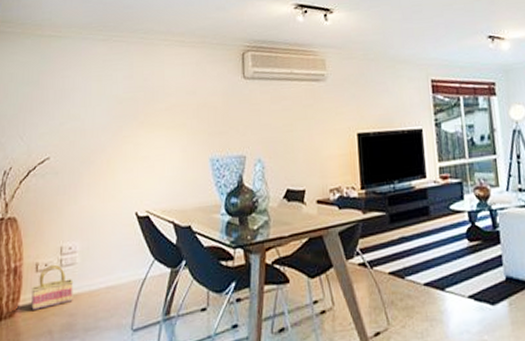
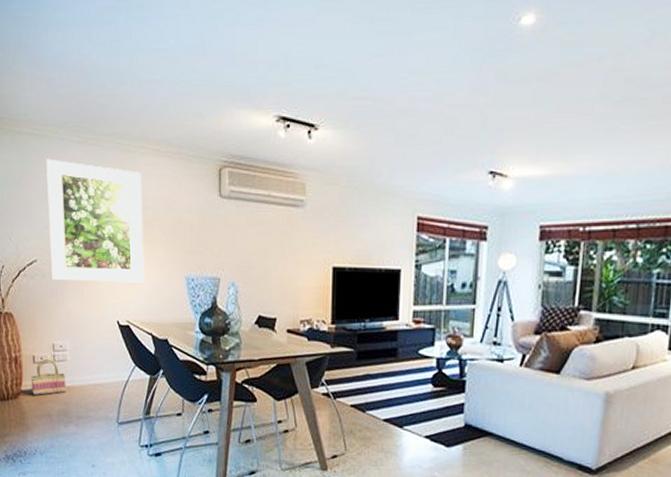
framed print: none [65,57,167,176] -> present [46,158,145,283]

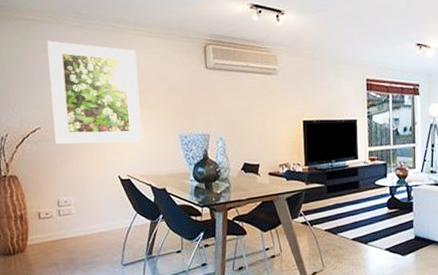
basket: present [31,358,67,395] -> none [37,214,72,248]

